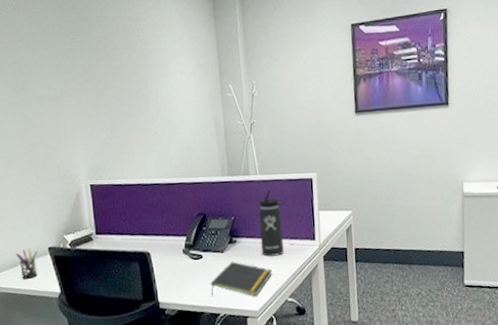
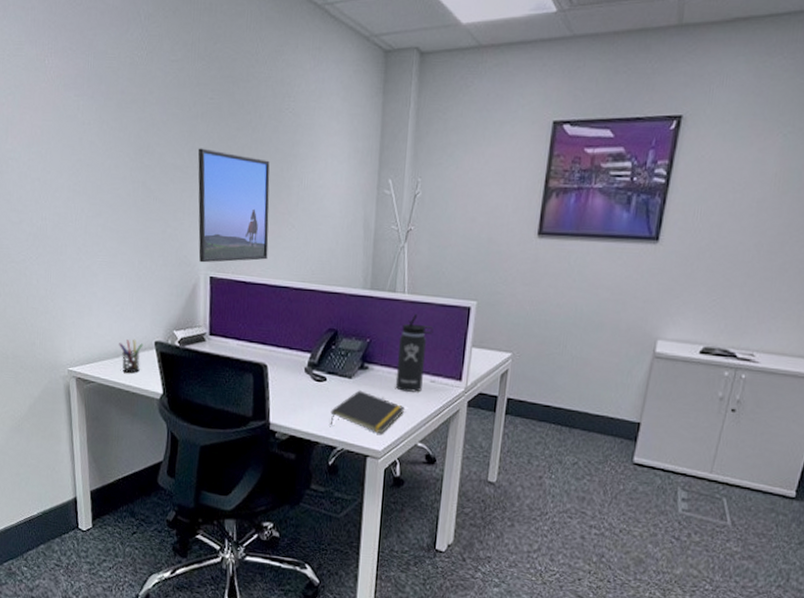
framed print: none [66,79,138,174] -> present [198,148,270,263]

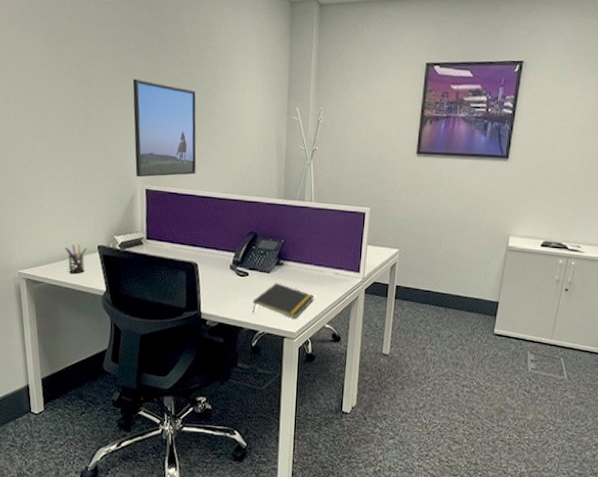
thermos bottle: present [395,314,434,392] -> none [306,219,336,283]

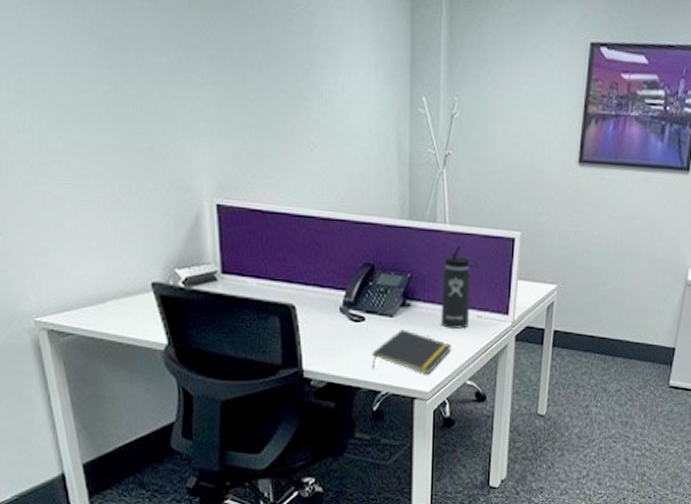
pen holder: present [65,244,88,274] -> none [103,280,137,321]
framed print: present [132,79,197,177] -> none [187,45,287,188]
thermos bottle: none [306,219,336,283] -> present [440,246,478,329]

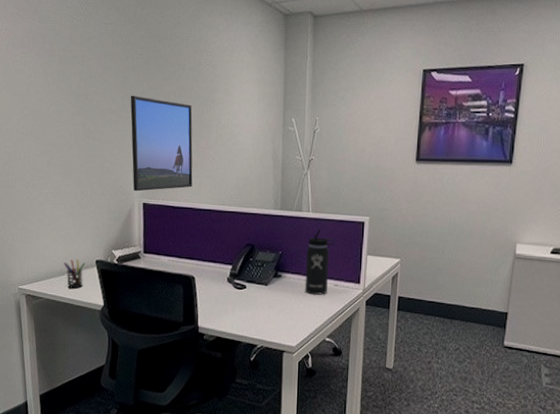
pen holder: none [103,280,137,321] -> present [64,259,86,289]
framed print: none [187,45,287,188] -> present [130,95,193,192]
notepad: present [372,329,452,375] -> none [250,295,314,332]

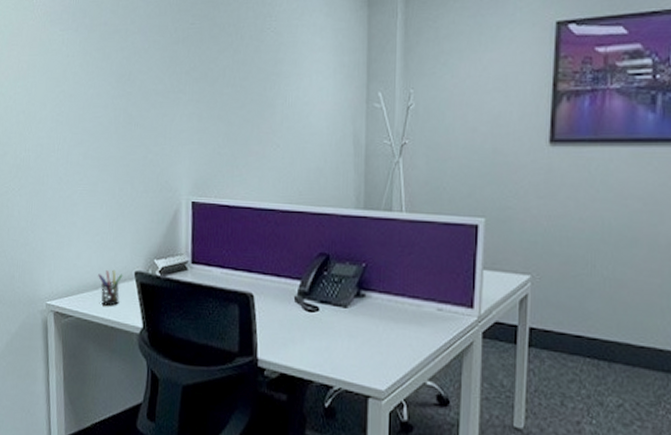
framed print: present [130,95,193,192] -> none [179,72,253,188]
thermos bottle: present [305,229,335,295] -> none [397,234,437,322]

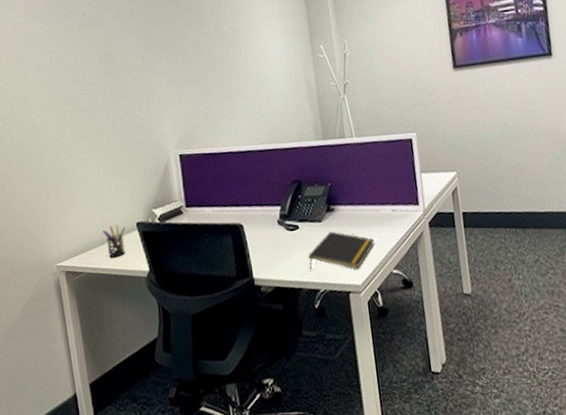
notepad: none [324,321,410,371] -> present [308,231,375,269]

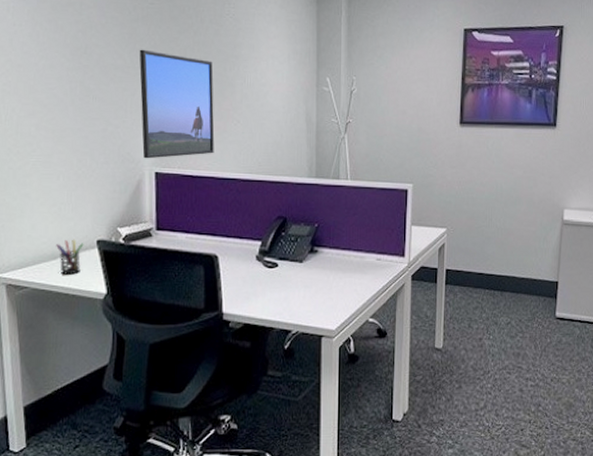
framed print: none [154,47,228,144] -> present [139,49,215,159]
notepad: present [308,231,375,269] -> none [283,273,355,314]

